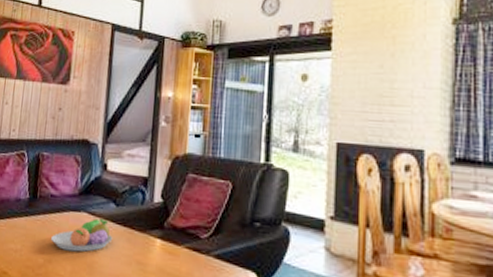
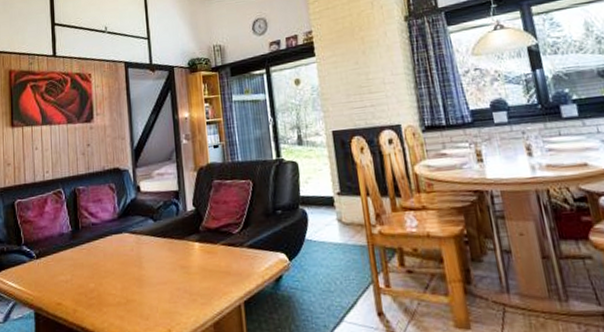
fruit bowl: present [51,218,113,252] -> none [99,235,156,271]

